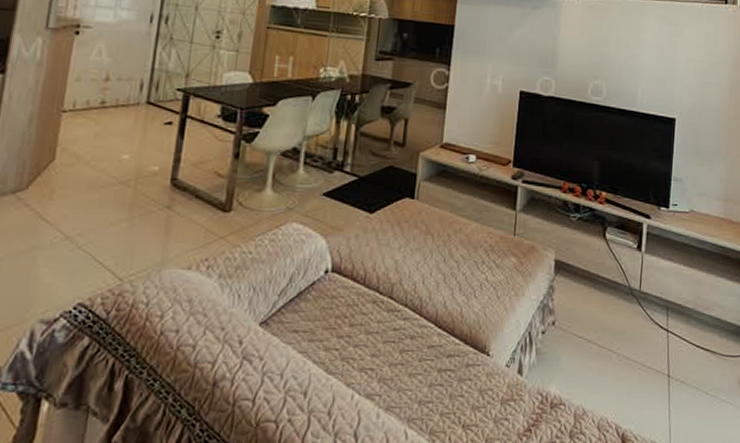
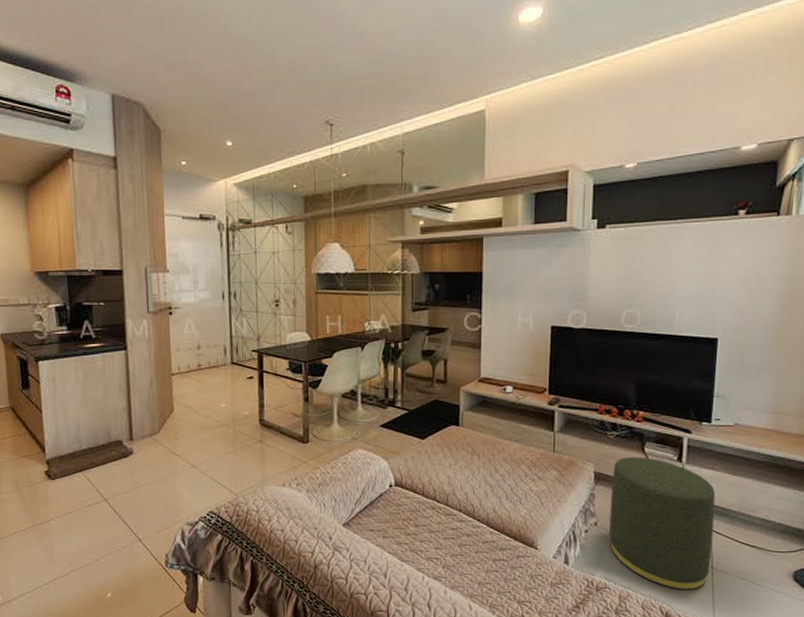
ottoman: none [567,244,673,405] -> present [609,457,716,590]

